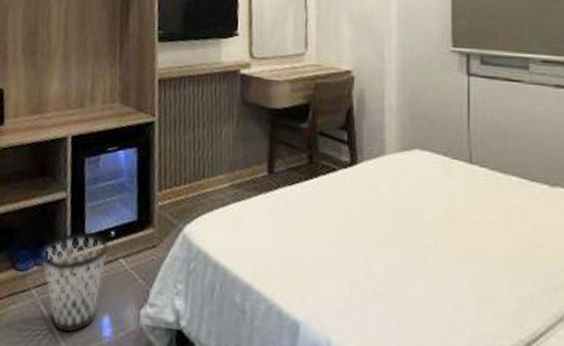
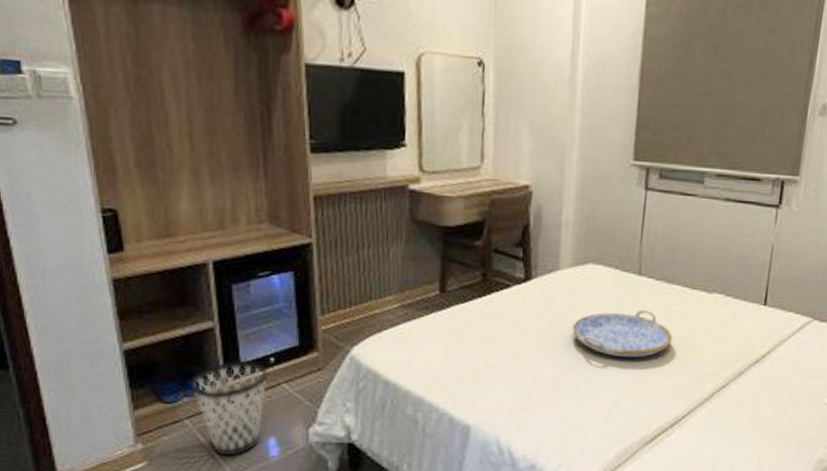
serving tray: none [403,201,515,257] -> present [572,309,672,358]

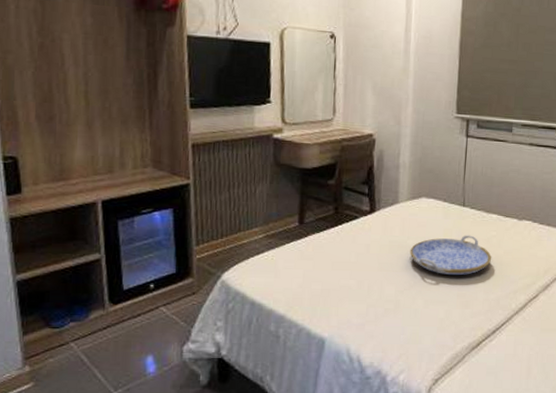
wastebasket: present [190,360,269,457] -> none [77,287,149,376]

